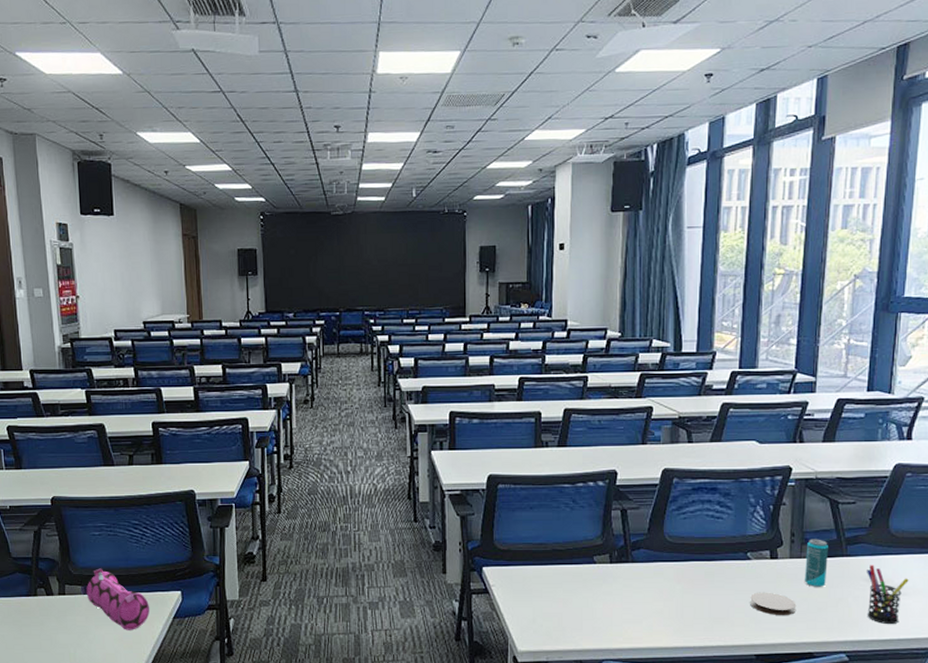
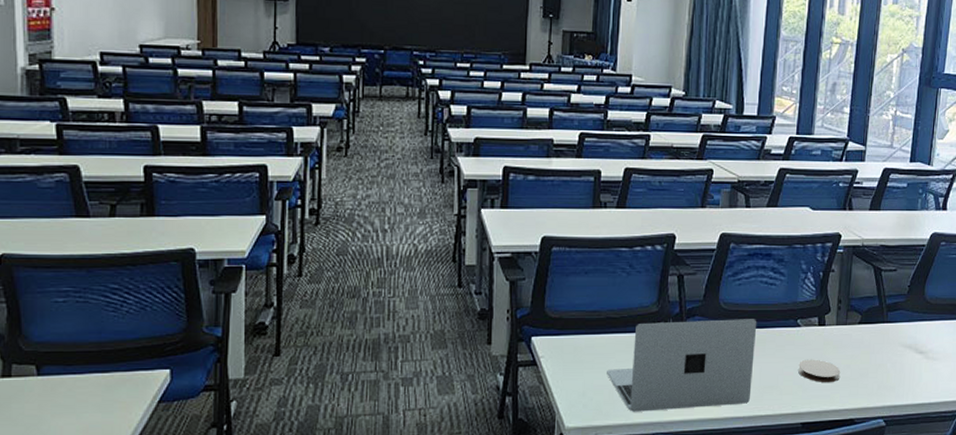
pencil case: present [80,568,150,630] -> none [33,343,128,419]
laptop: none [555,552,705,639] -> present [607,319,757,412]
beverage can: present [804,539,828,587] -> none [848,305,871,353]
pen holder: present [867,565,909,625] -> none [903,331,940,389]

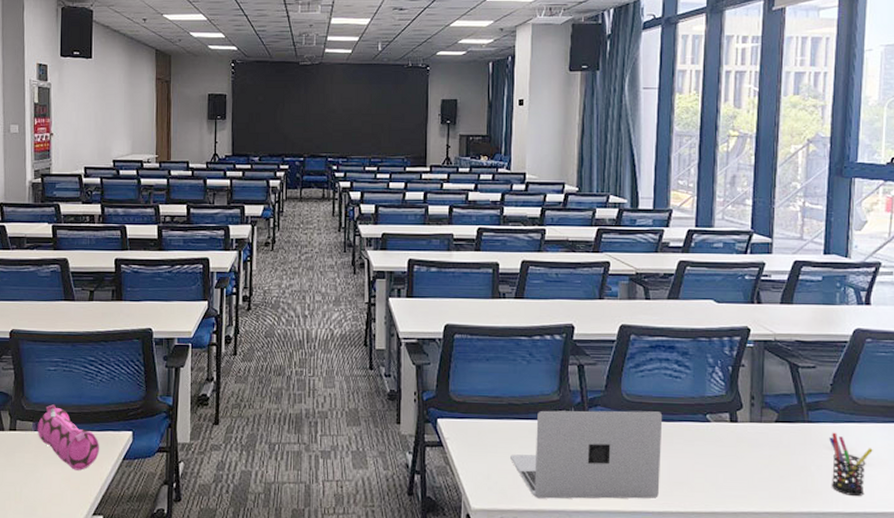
pencil case: none [33,343,128,419] -> present [31,404,100,471]
coaster: present [798,359,841,383] -> none [710,456,758,483]
pen holder: none [903,331,940,389] -> present [829,432,873,497]

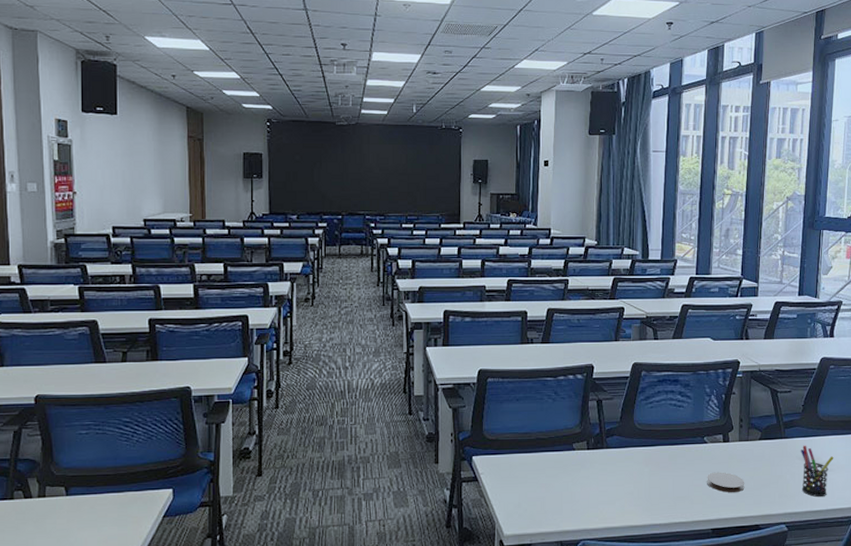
pencil case: present [31,404,100,471] -> none [62,468,139,532]
laptop: present [510,410,663,499] -> none [538,437,668,521]
coaster: none [710,456,758,483] -> present [707,472,745,493]

